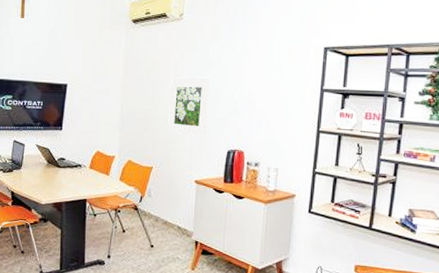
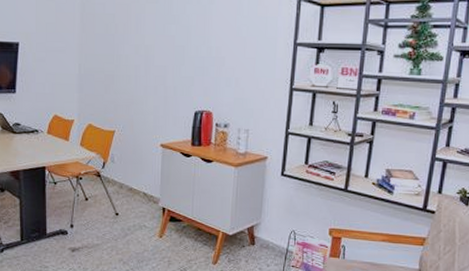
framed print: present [168,77,211,137] -> none [130,32,175,97]

